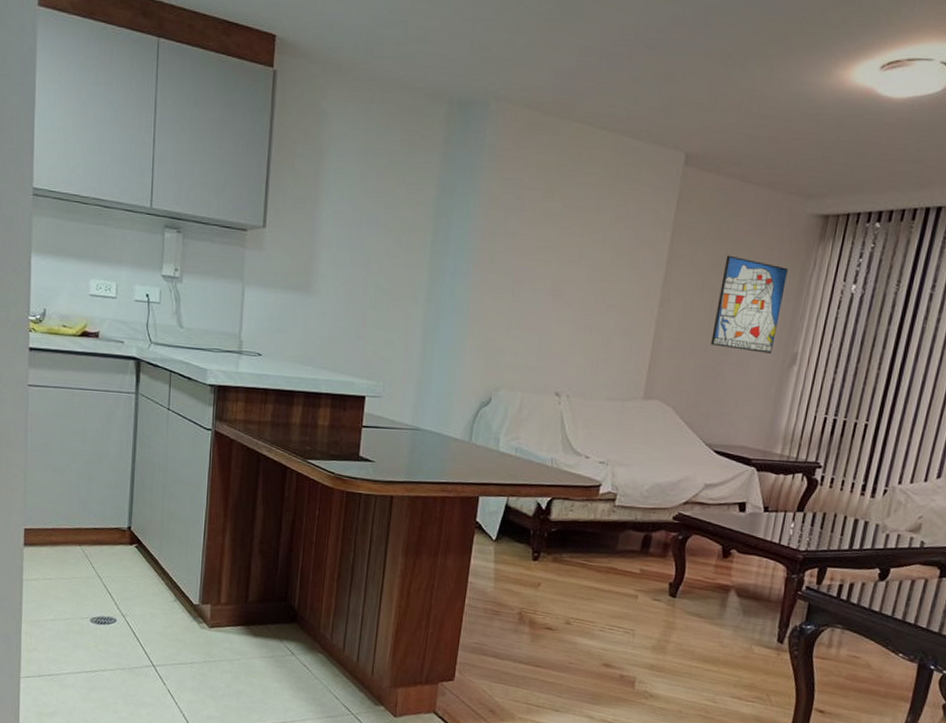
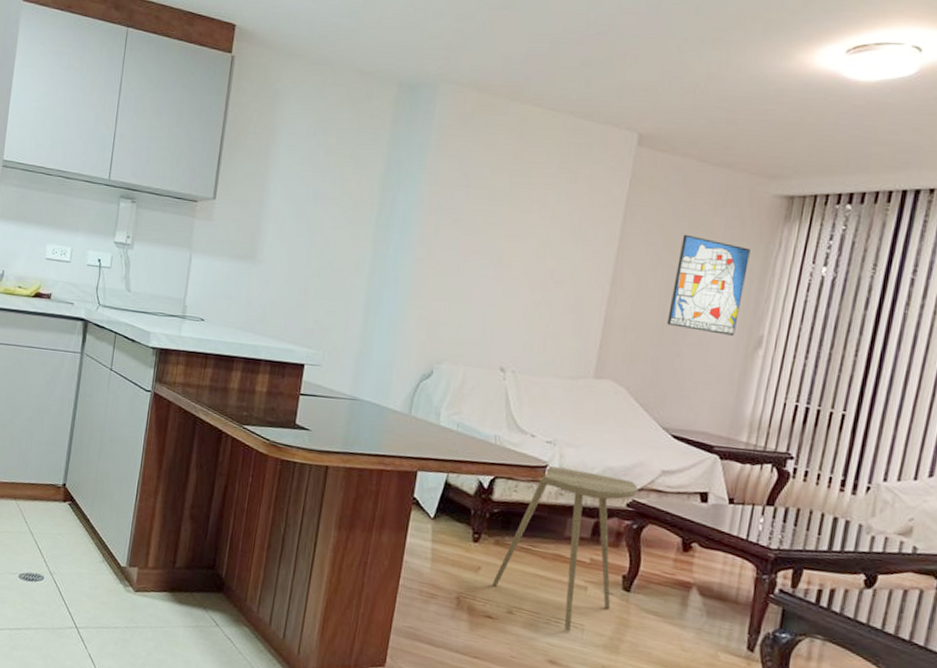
side table: none [550,485,683,637] -> present [491,466,637,632]

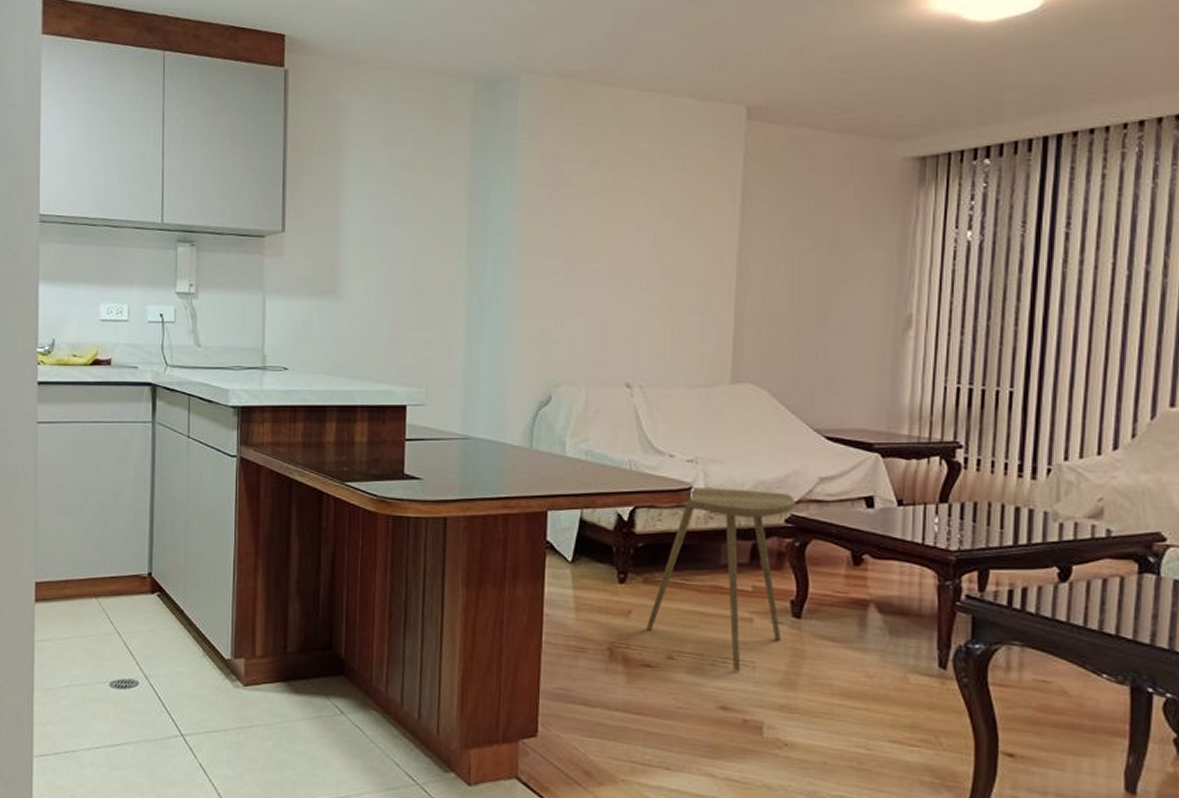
wall art: present [667,234,750,336] -> none [804,212,885,319]

